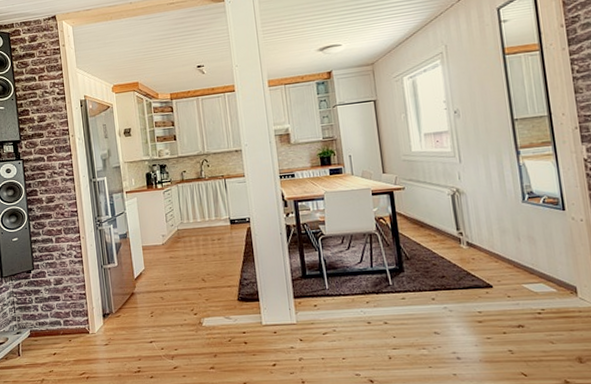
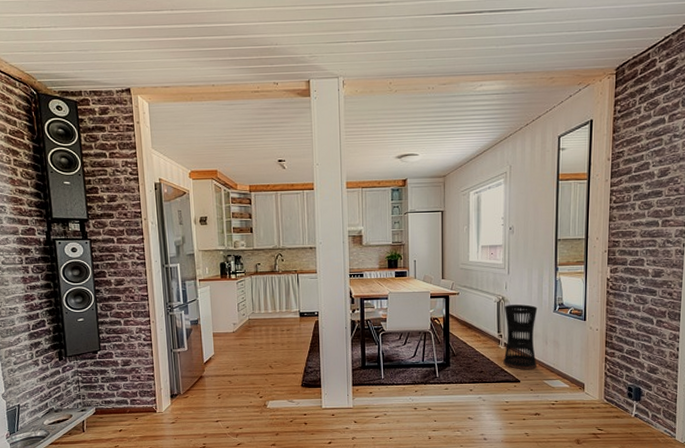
umbrella stand: none [460,195,511,273] -> present [503,304,538,370]

